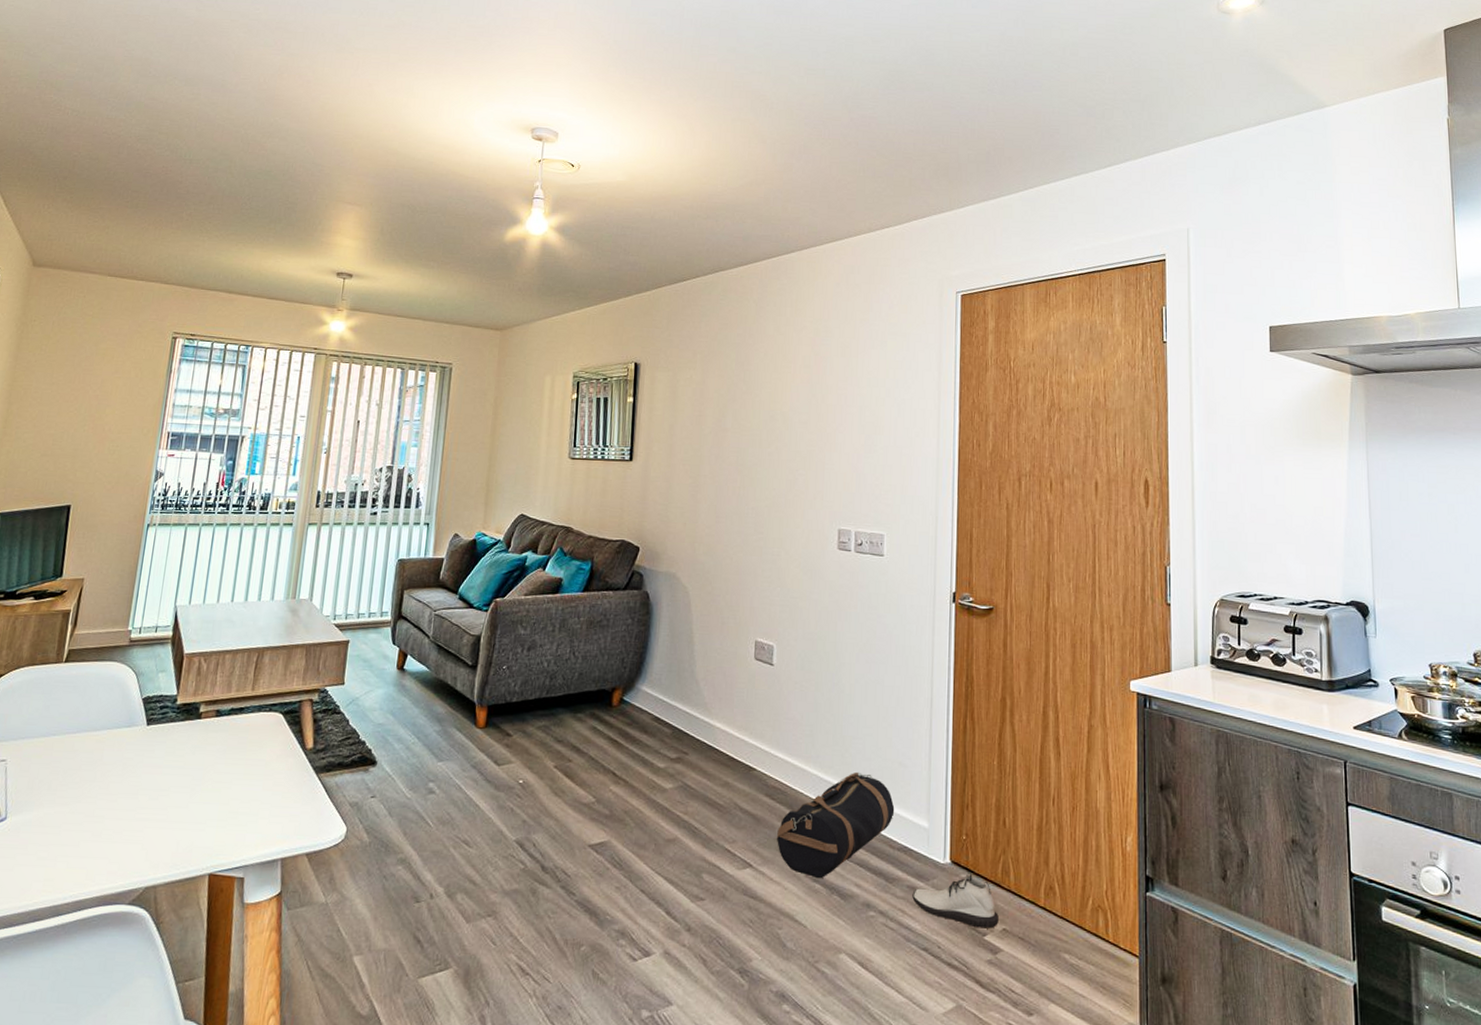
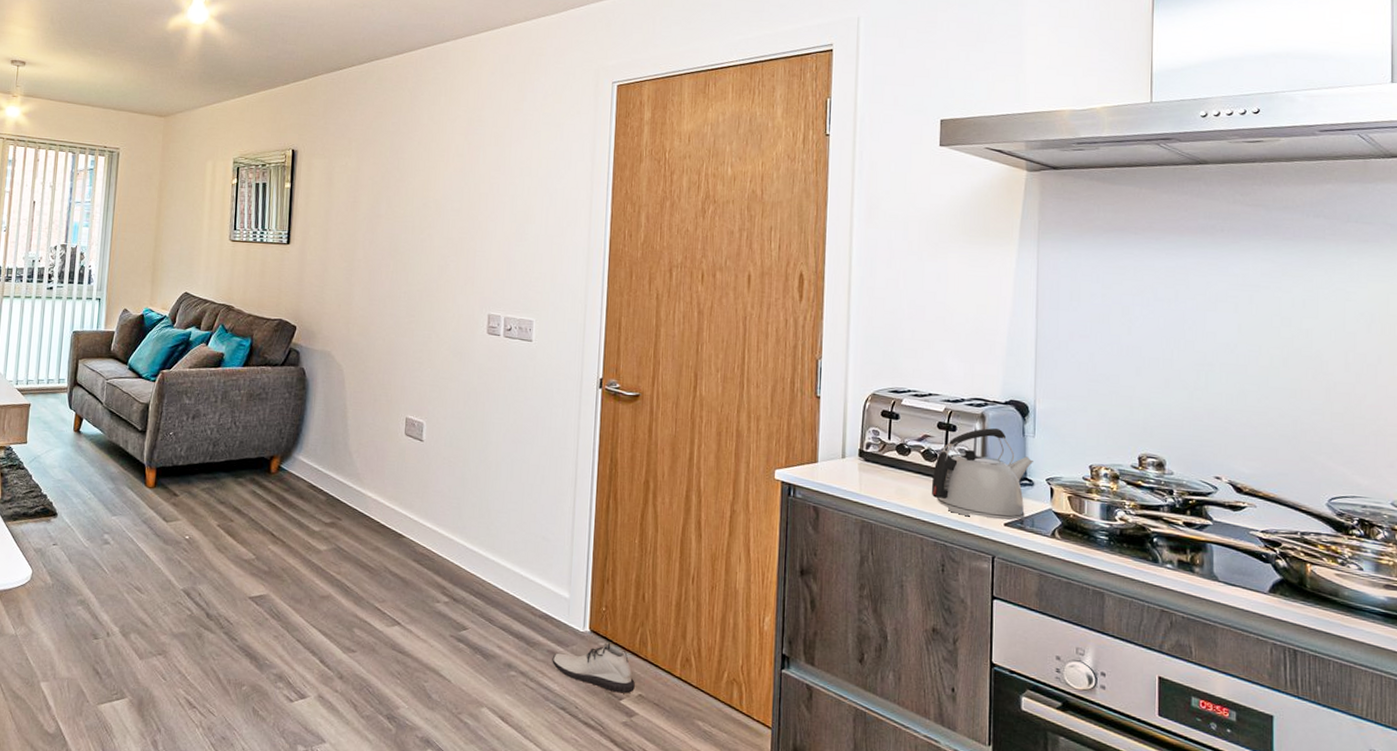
duffel bag: present [777,771,895,878] -> none [424,543,537,638]
kettle: none [1282,629,1377,724] -> present [931,427,1033,522]

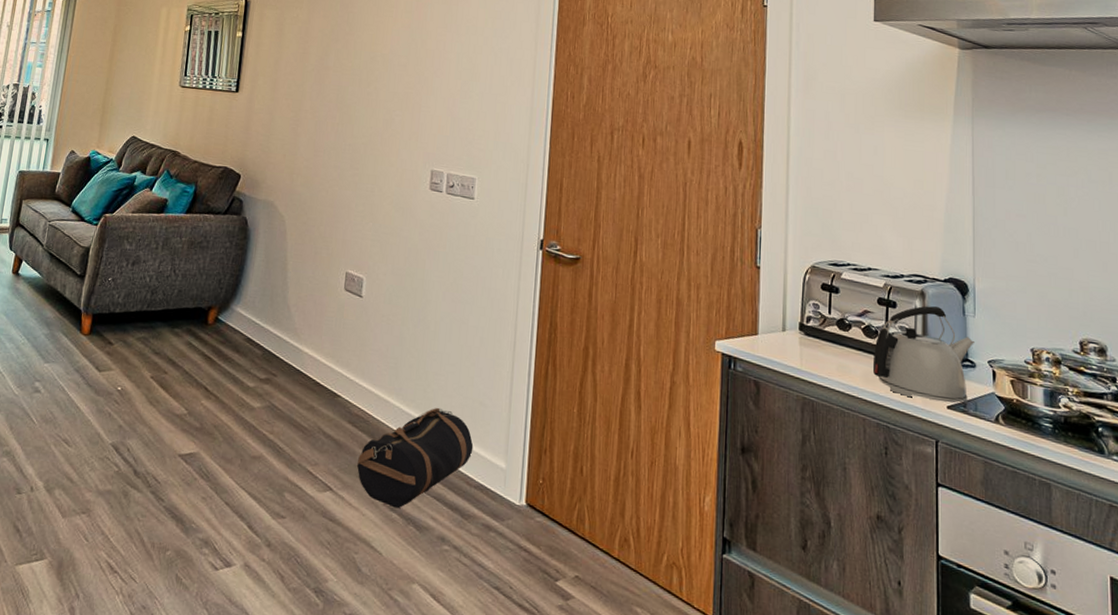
duffel bag: none [424,543,537,638] -> present [357,407,474,508]
shoe: present [552,640,635,694] -> none [486,515,572,575]

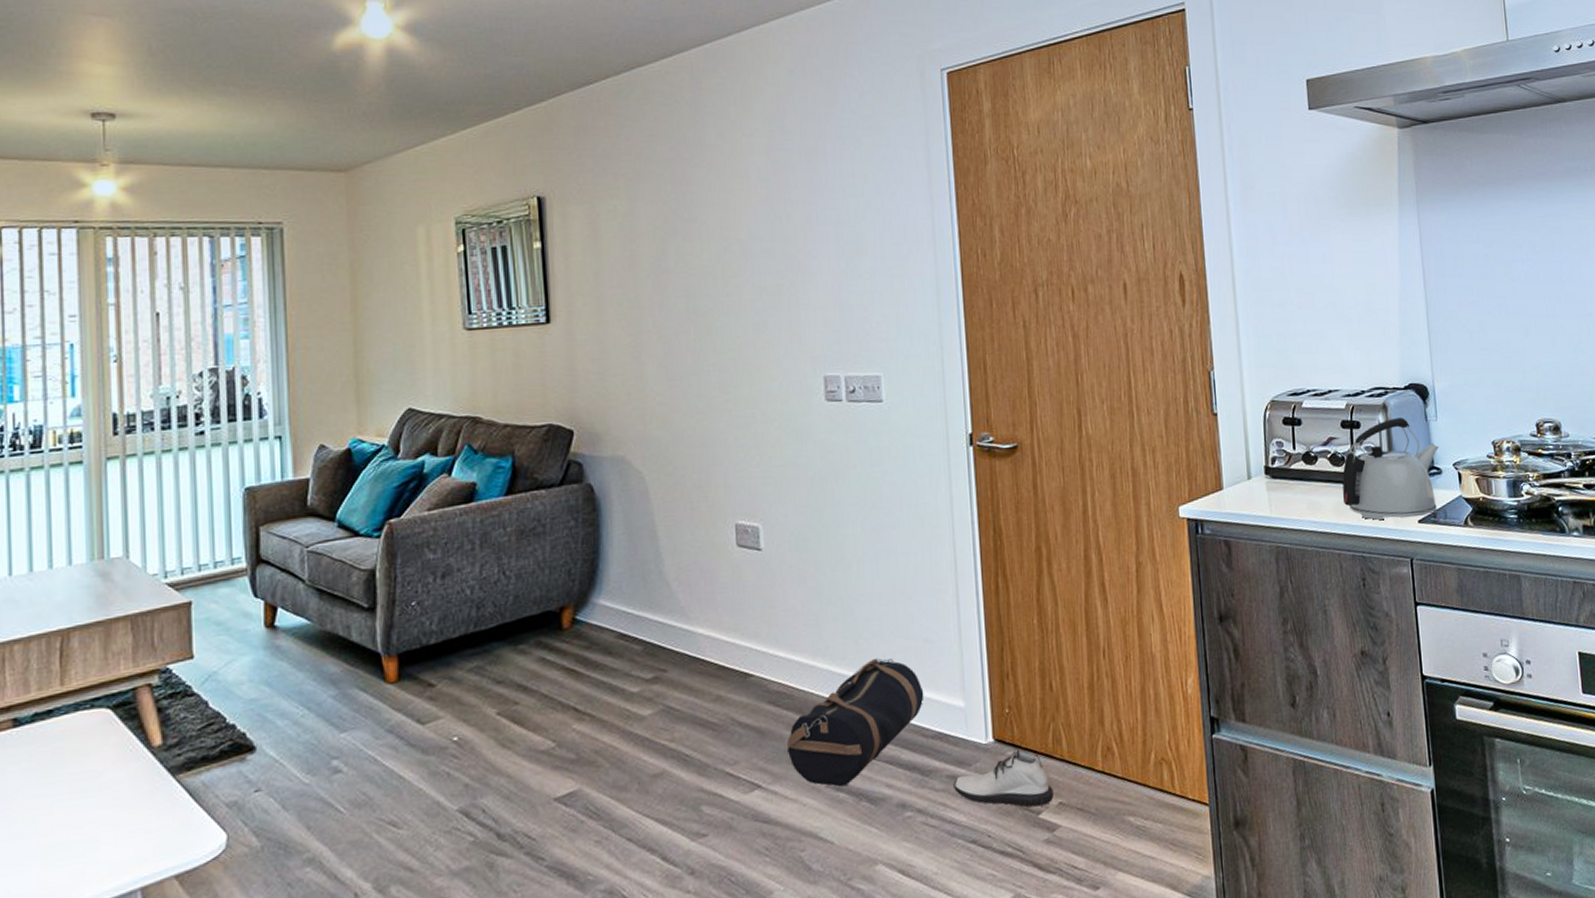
shoe: none [486,515,572,575] -> present [953,747,1053,807]

